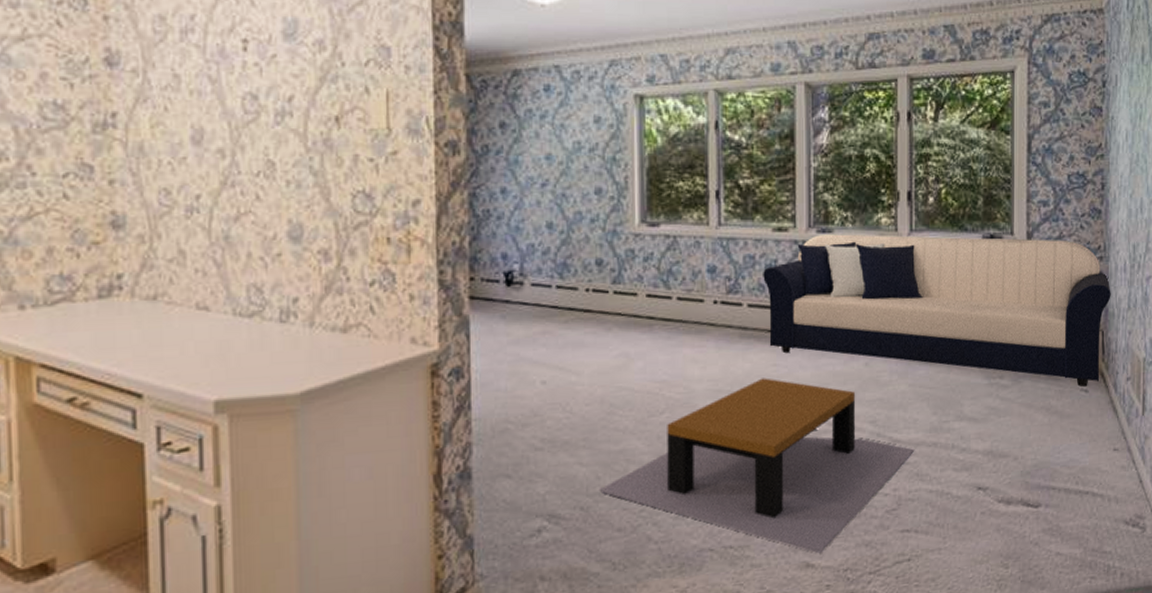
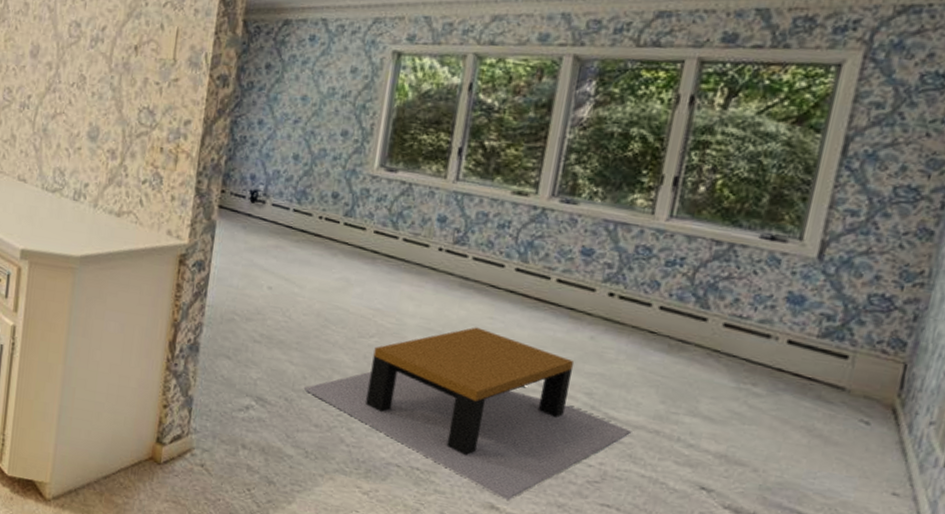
sofa: present [763,234,1111,388] -> none [489,204,929,419]

